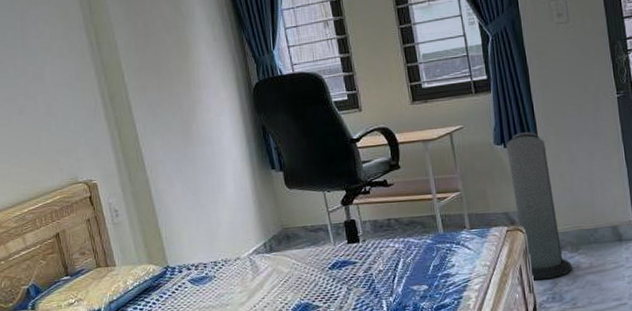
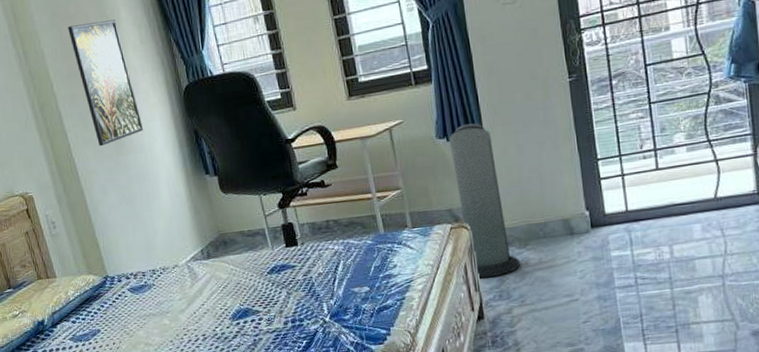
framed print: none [142,17,213,138] -> present [67,19,144,147]

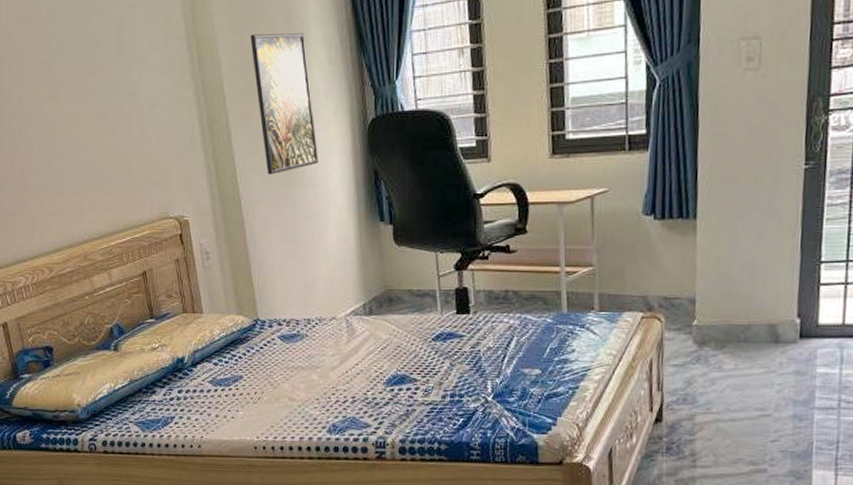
air purifier: present [449,123,520,279] -> none [656,203,712,378]

